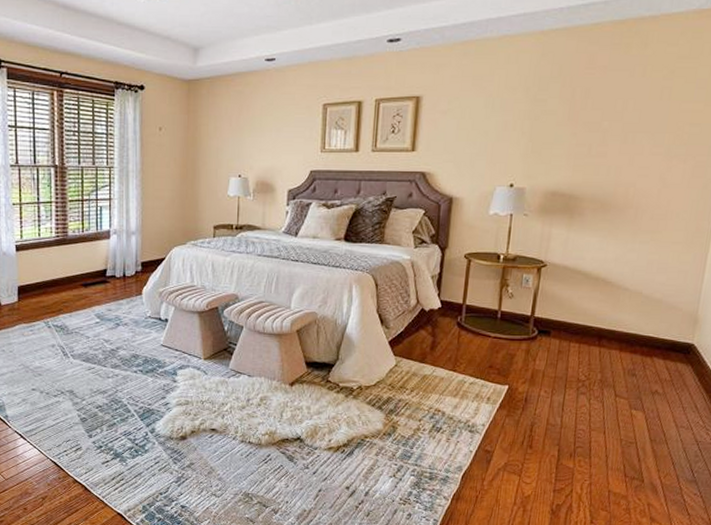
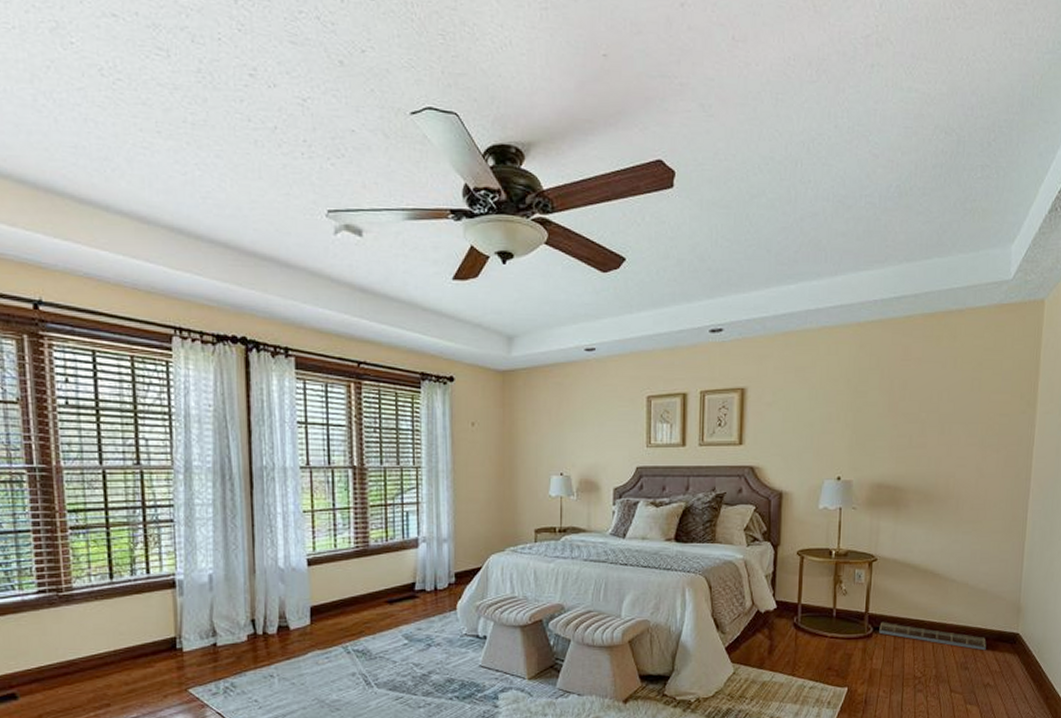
woven basket: none [544,325,657,359] -> present [879,622,986,651]

